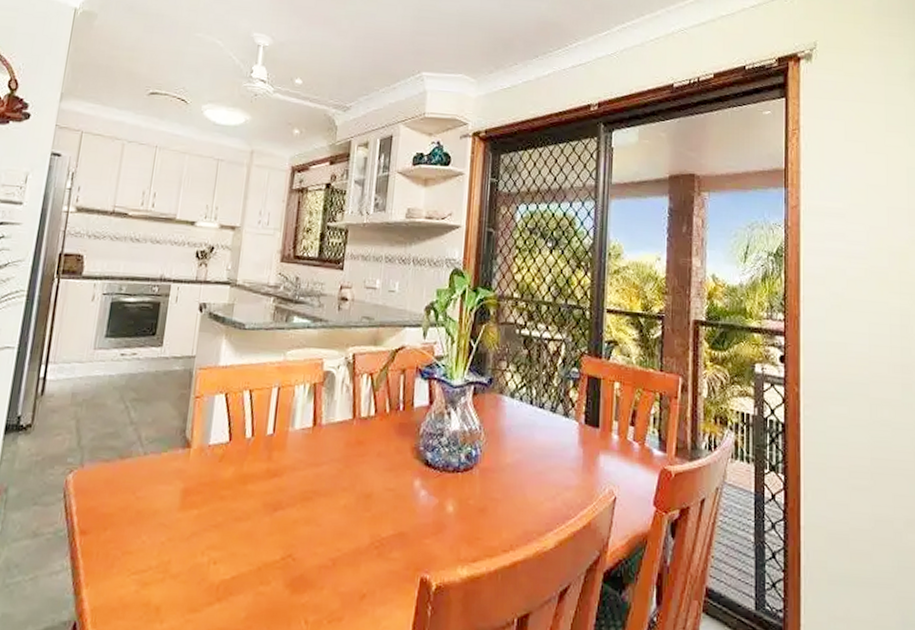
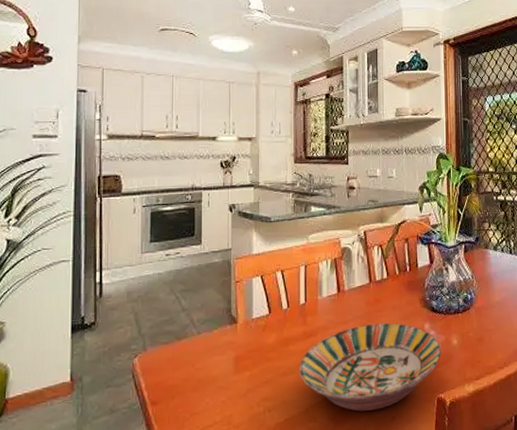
serving bowl: none [255,470,432,582] -> present [298,323,441,411]

